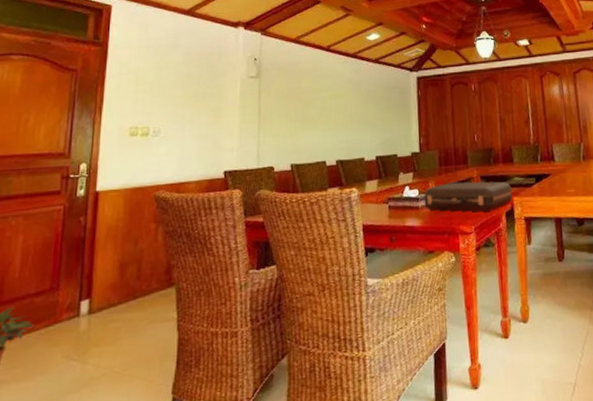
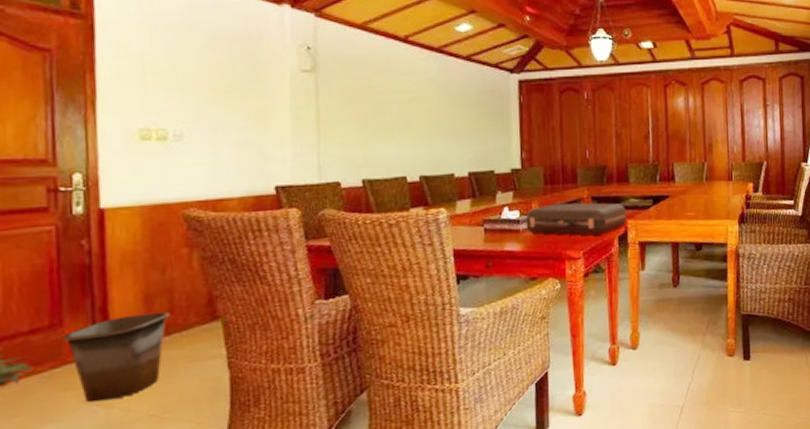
waste bin: none [56,278,137,358] -> present [61,311,170,403]

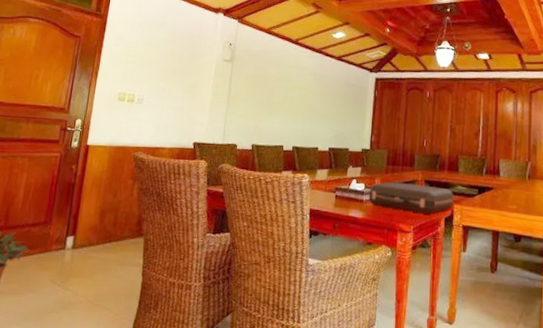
waste bin: present [61,311,170,403] -> none [48,223,114,283]

